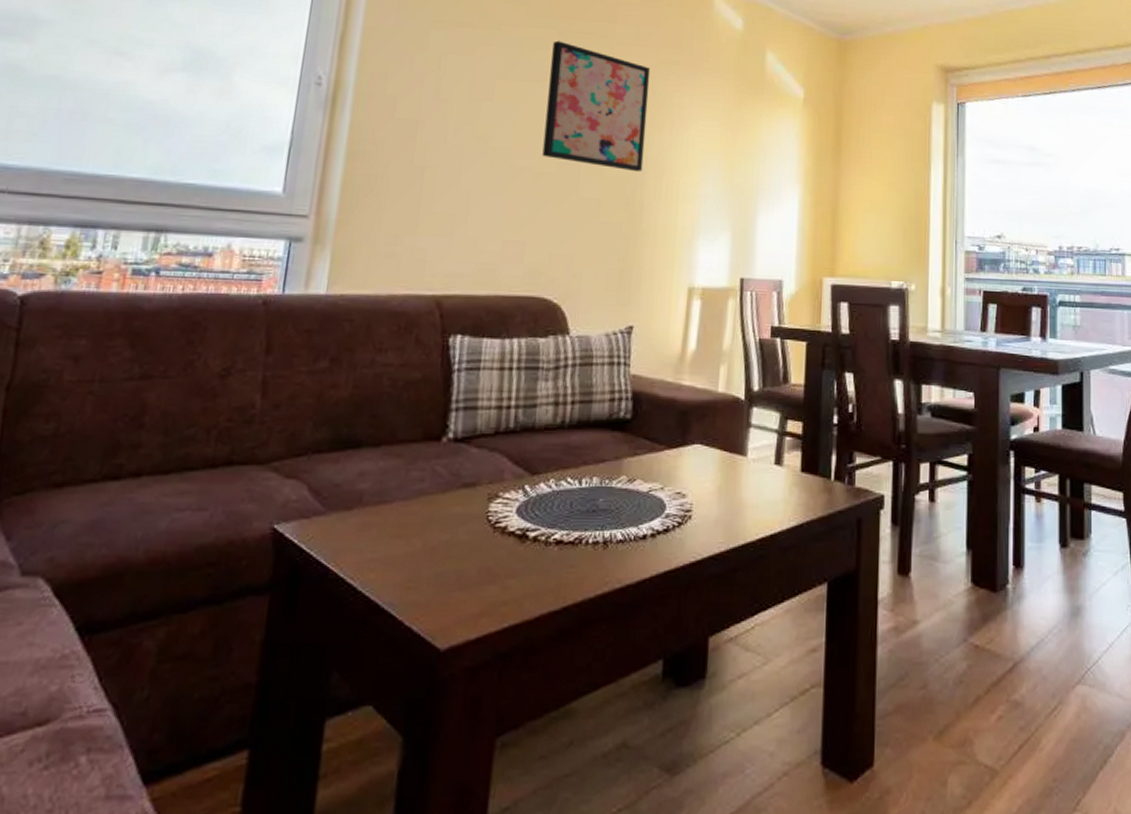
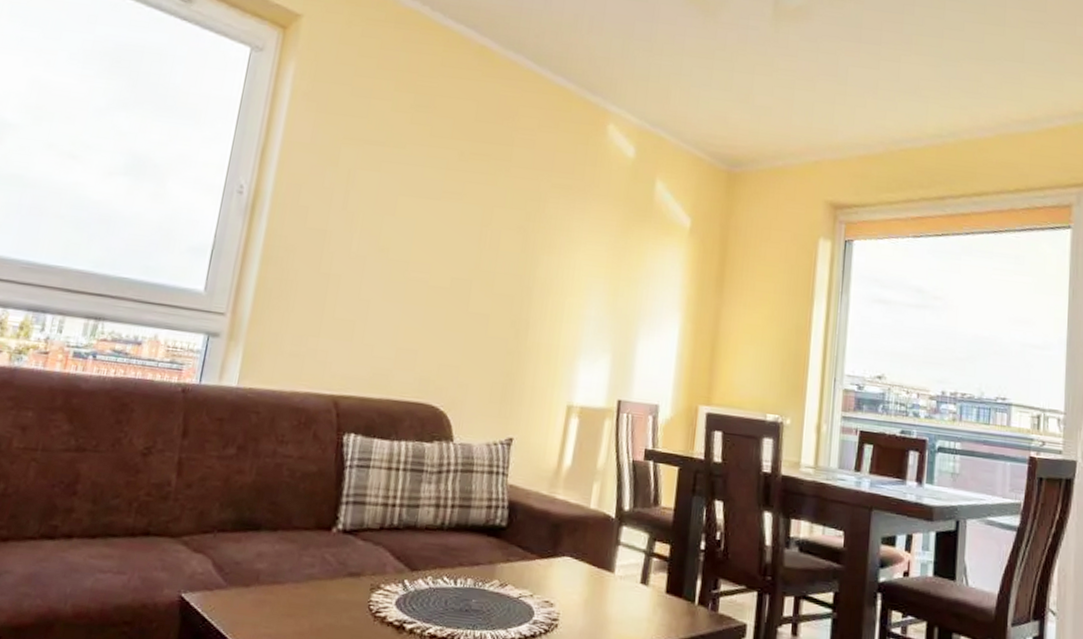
wall art: present [542,40,651,172] -> none [437,161,543,291]

